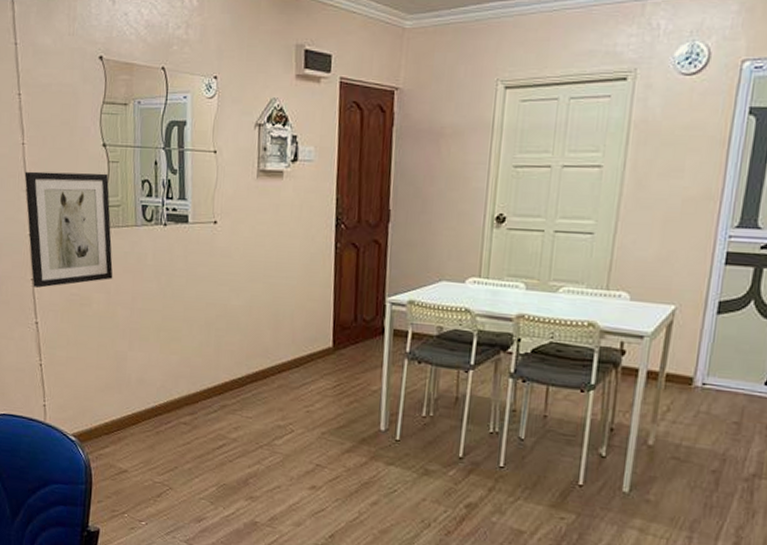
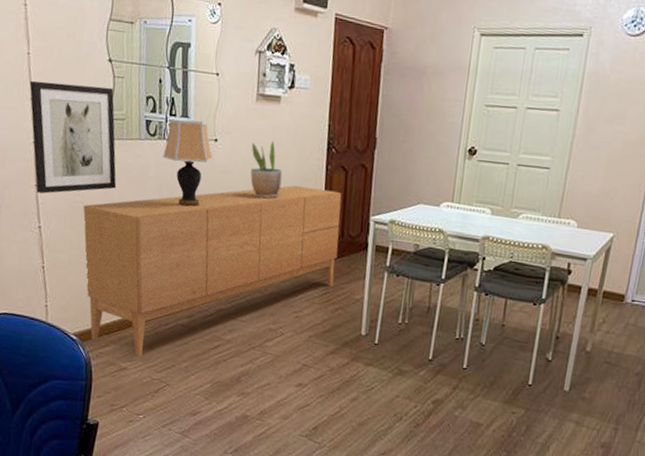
sideboard: none [79,266,354,458] -> present [83,185,342,357]
table lamp: none [160,202,213,296] -> present [163,119,213,207]
potted plant: none [252,219,287,283] -> present [250,141,282,199]

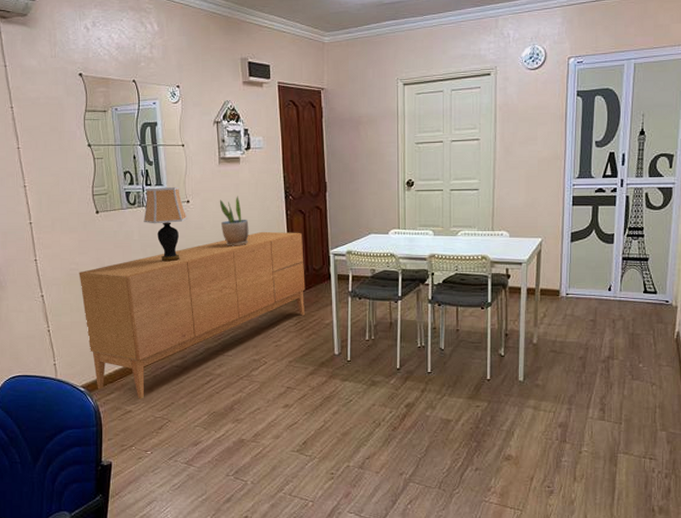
wall art: present [29,80,117,194] -> none [21,168,106,266]

